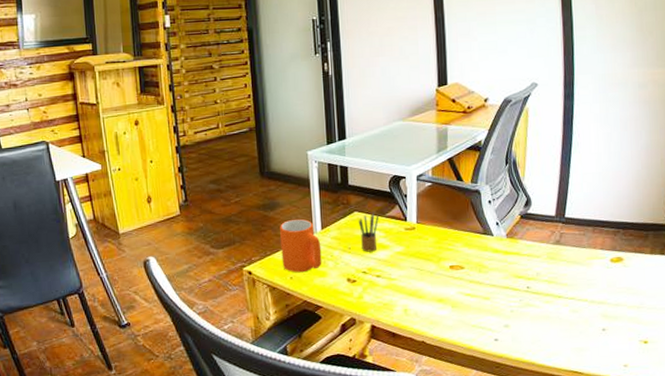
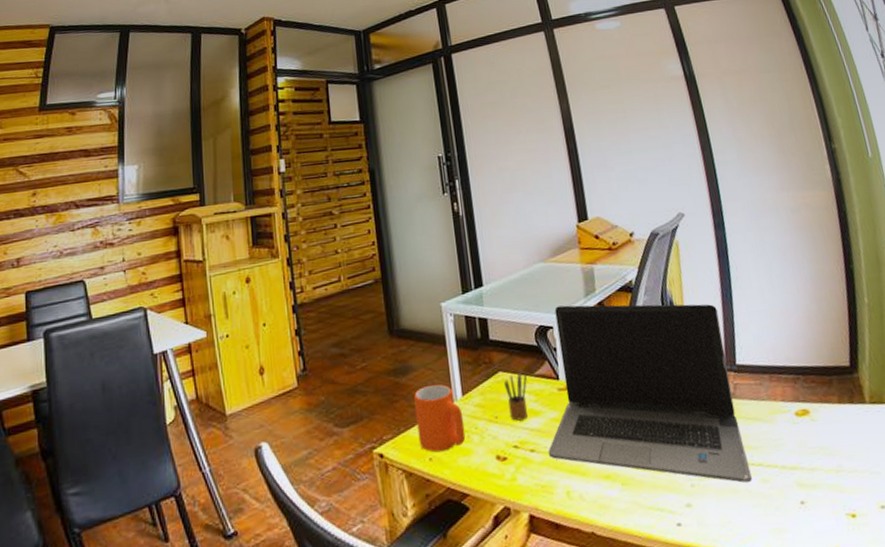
laptop computer: none [391,159,564,311] -> present [548,304,752,483]

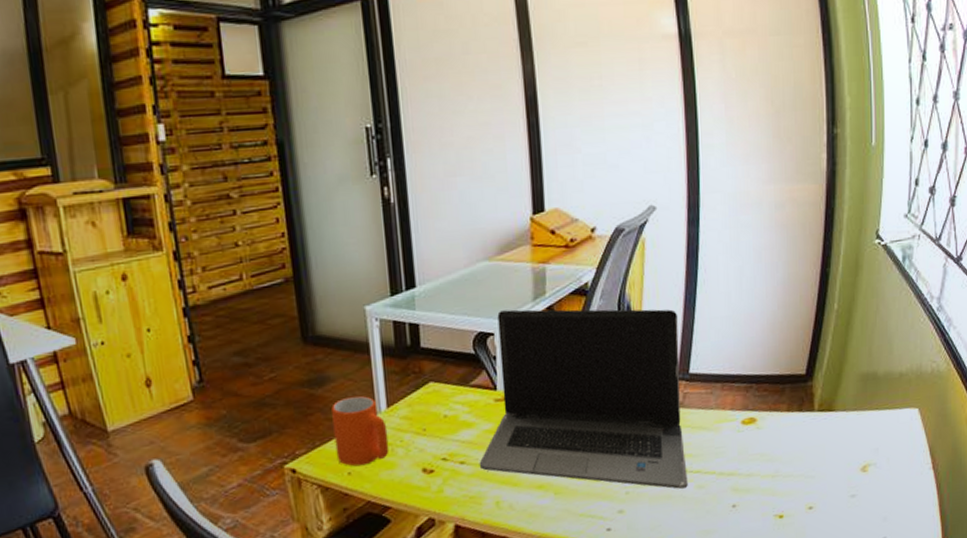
pencil box: present [503,369,529,421] -> none [434,379,462,433]

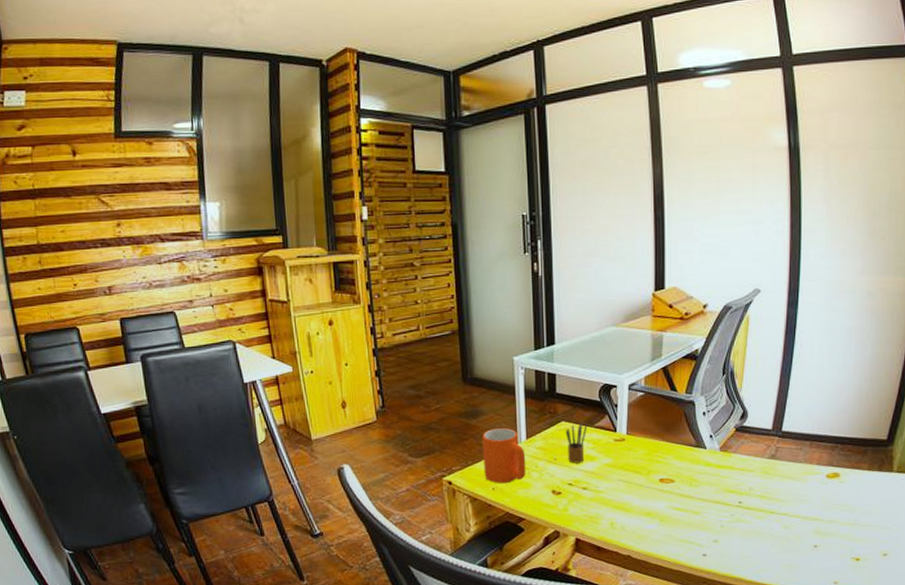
pencil box: none [434,379,462,433] -> present [565,420,588,464]
laptop computer: present [479,309,688,489] -> none [598,367,776,527]

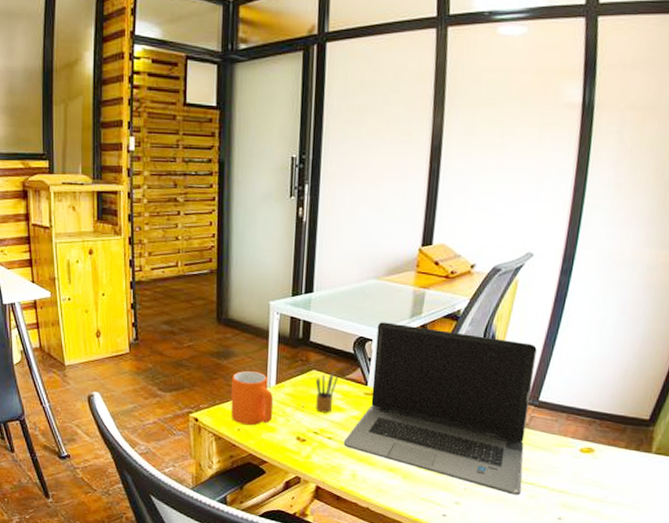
laptop computer: none [598,367,776,527] -> present [343,322,537,495]

